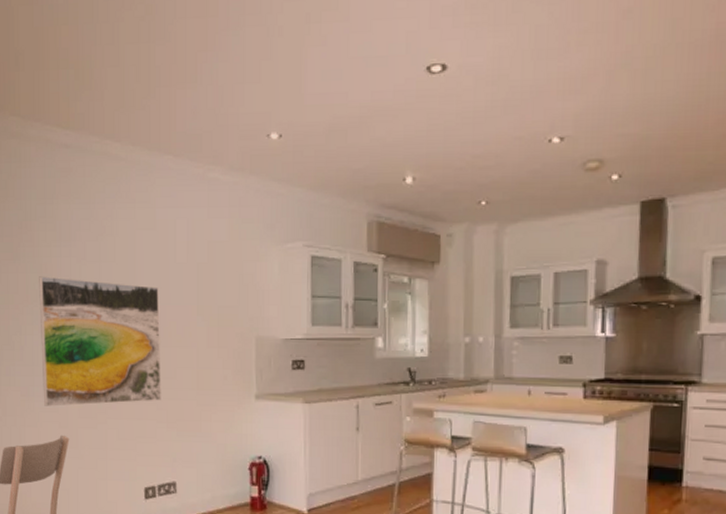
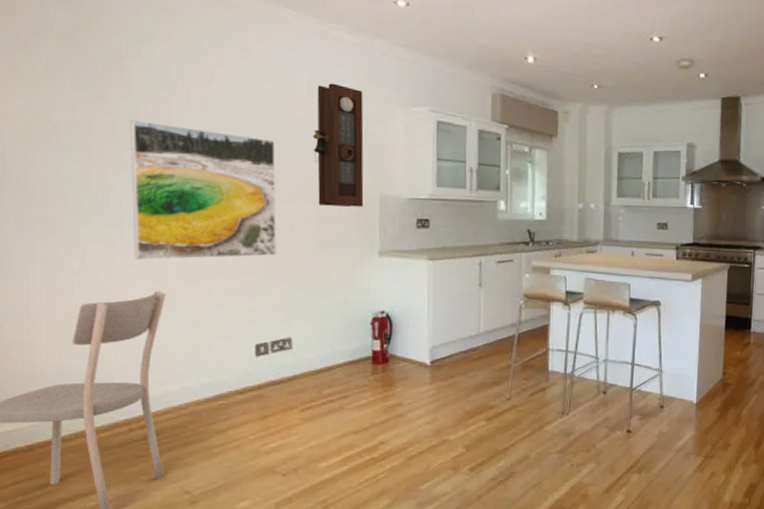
pendulum clock: none [193,226,241,350] -> present [313,83,364,207]

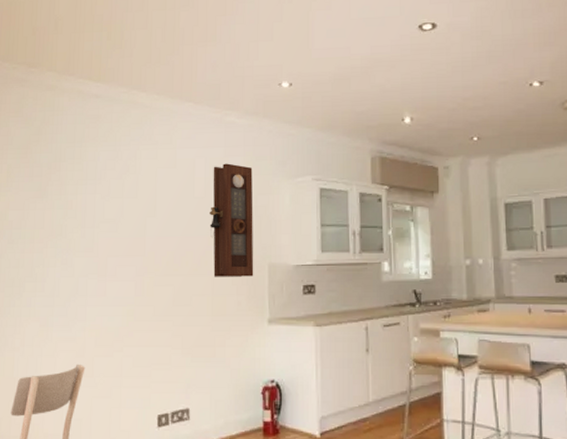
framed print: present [130,120,277,260] -> none [62,212,178,336]

